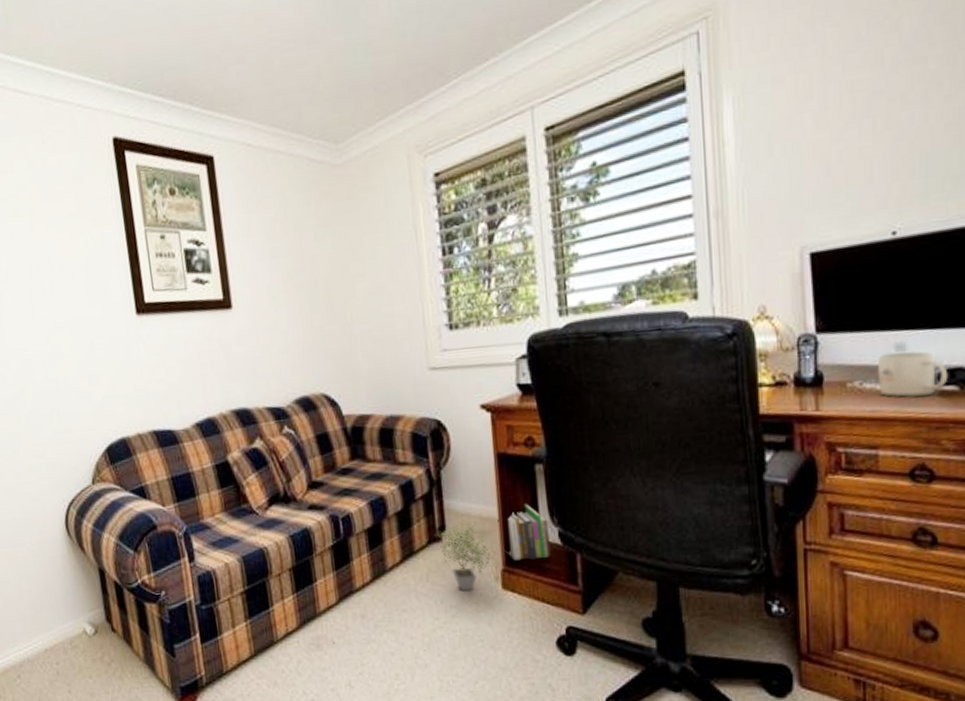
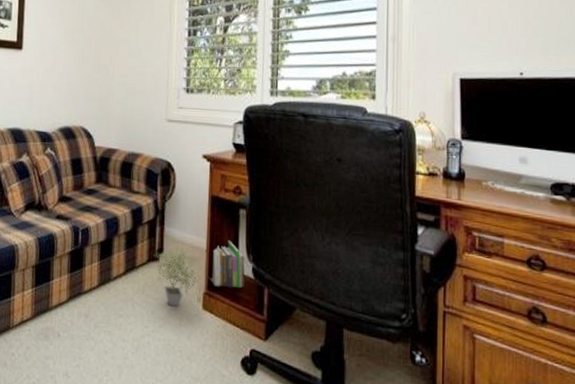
mug: present [877,351,949,398] -> none [505,163,558,202]

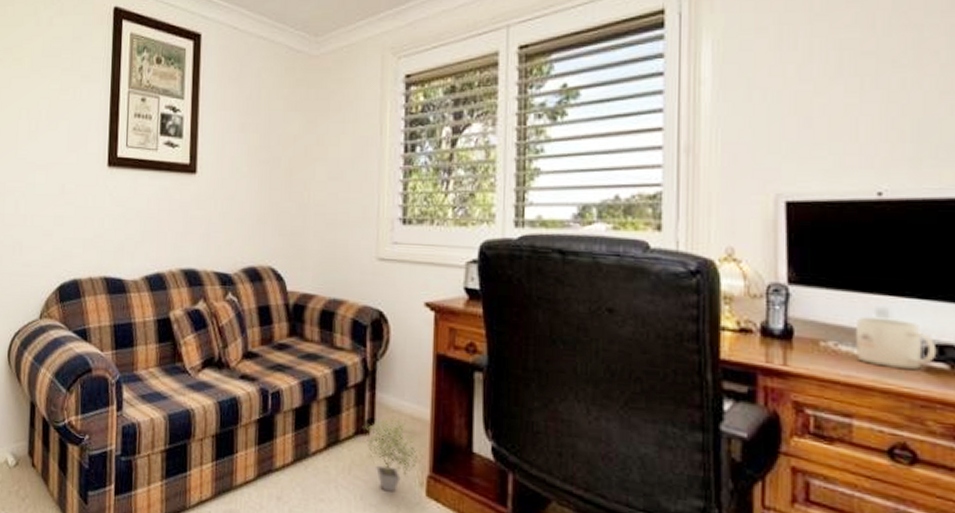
books: present [209,240,245,289] -> none [435,411,482,473]
mug: none [505,163,558,202] -> present [855,316,937,371]

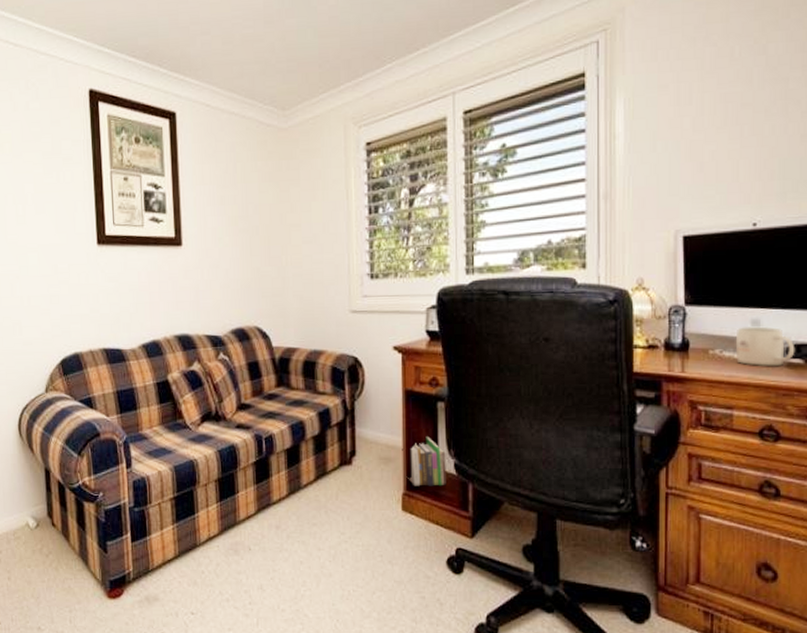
potted plant: present [362,417,424,492] -> none [345,447,398,511]
books: none [435,411,482,473] -> present [408,436,446,486]

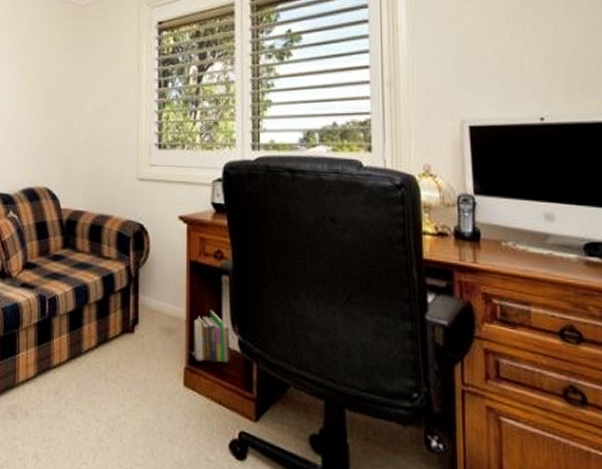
mug: present [735,326,796,367] -> none [528,220,593,265]

